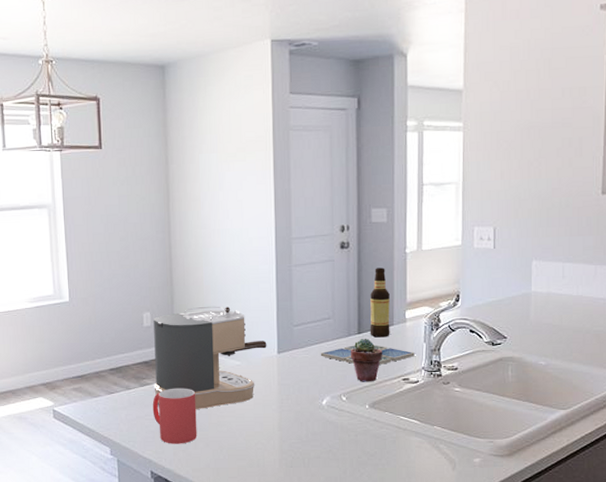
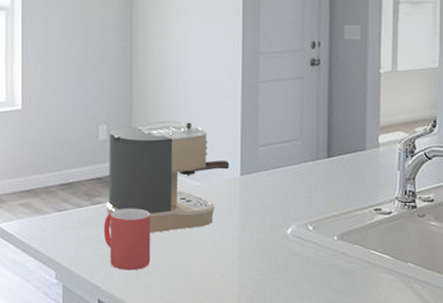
drink coaster: present [320,345,415,366] -> none [286,170,388,193]
potted succulent: present [350,338,382,382] -> none [318,162,353,211]
bottle: present [370,267,390,338] -> none [340,88,362,163]

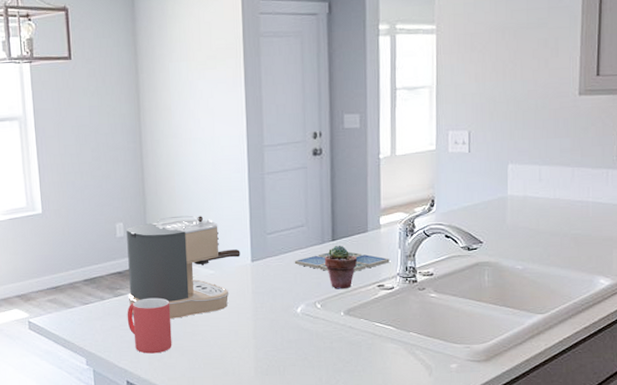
drink coaster: none [286,170,388,193] -> present [294,251,390,273]
potted succulent: none [318,162,353,211] -> present [324,245,357,289]

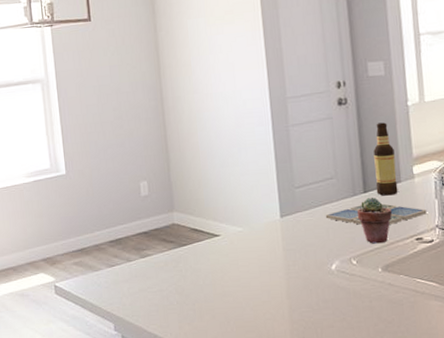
coffee maker: present [126,215,241,319] -> none [151,171,269,279]
mug: present [127,297,172,354] -> none [154,257,203,317]
bottle: none [344,174,365,244] -> present [373,122,398,196]

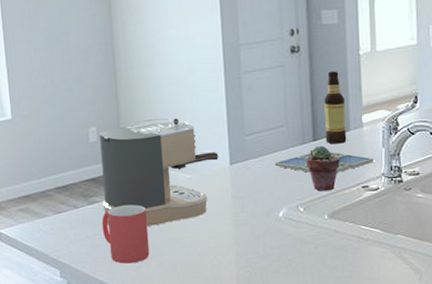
coffee maker: none [151,171,269,279] -> present [99,118,219,226]
mug: none [154,257,203,317] -> present [101,204,150,264]

